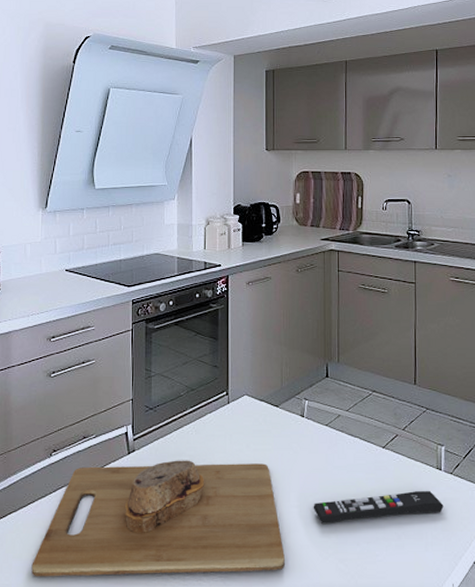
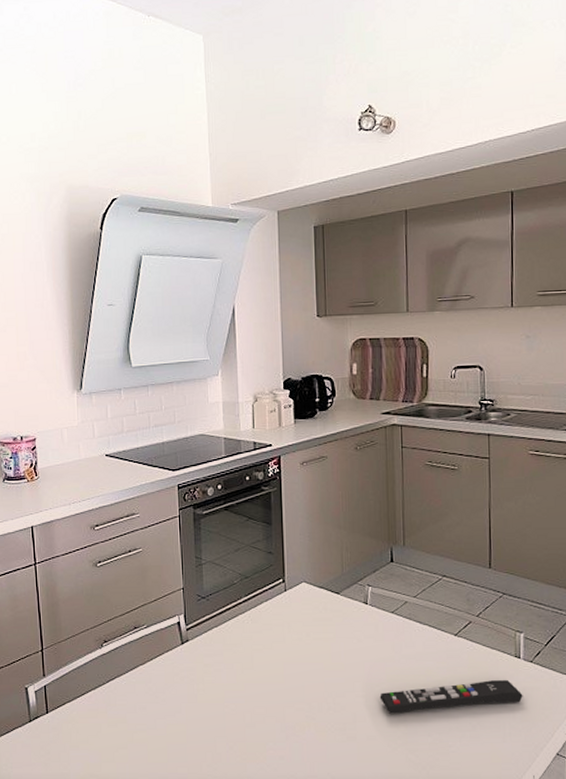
cutting board: present [31,460,286,577] -> none [89,650,352,766]

